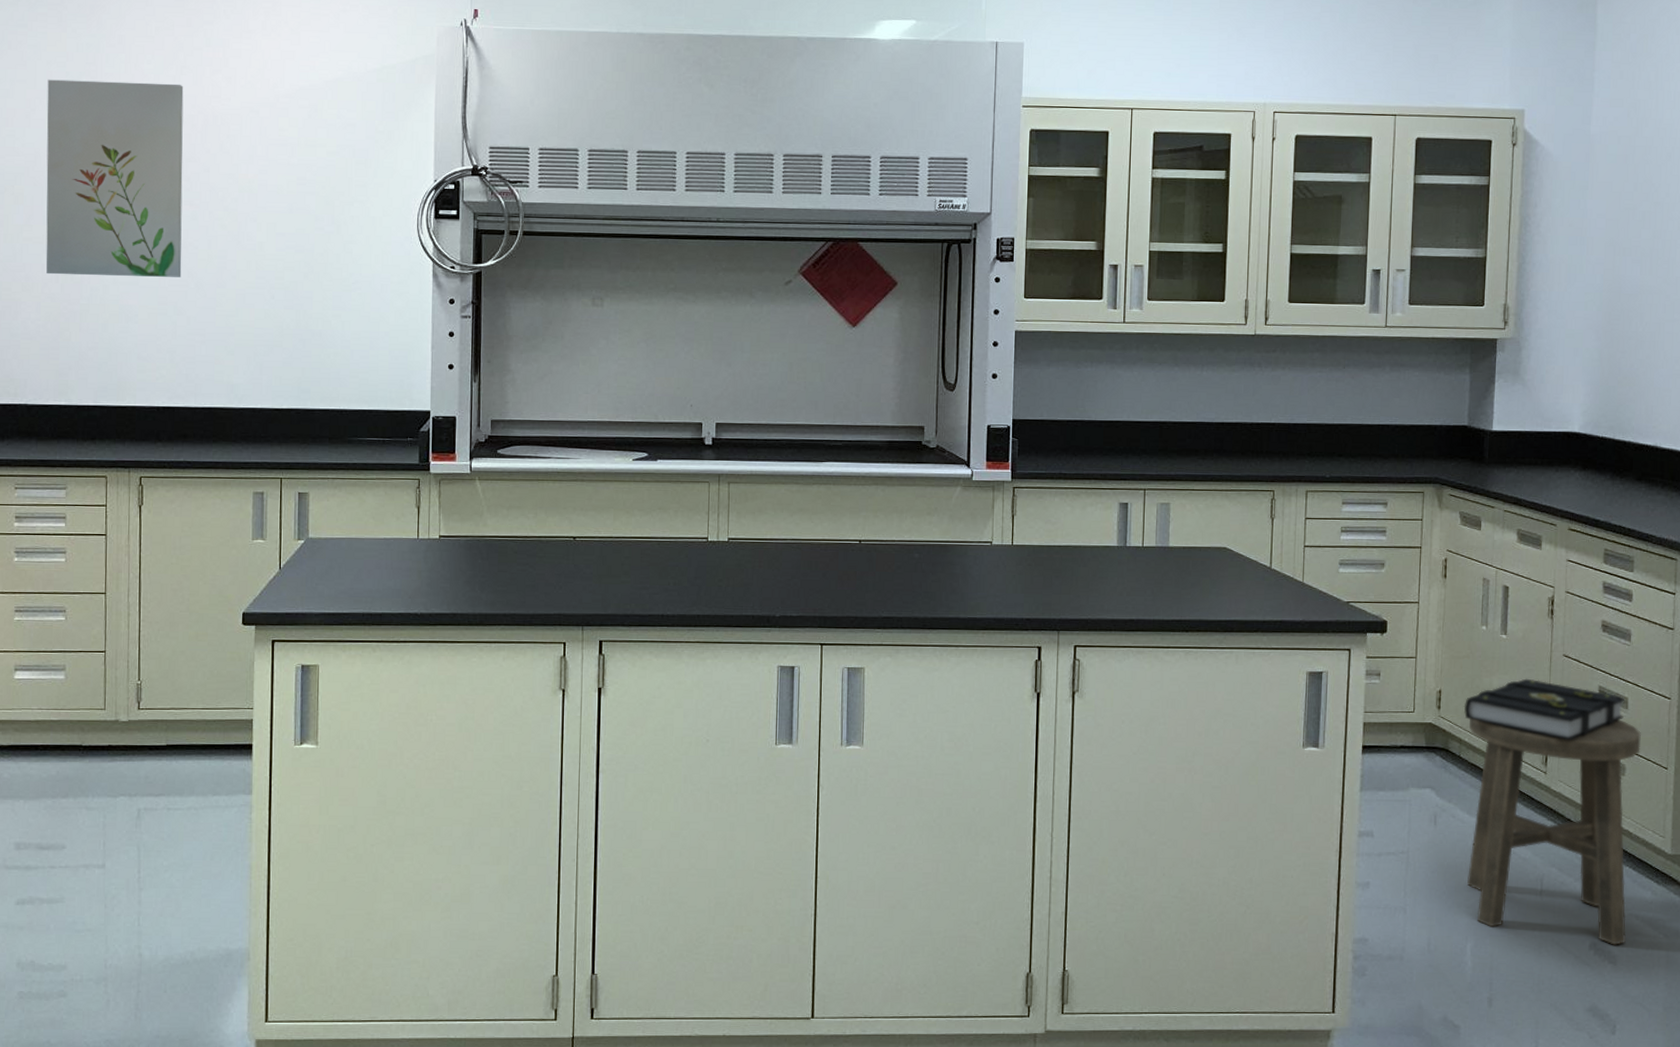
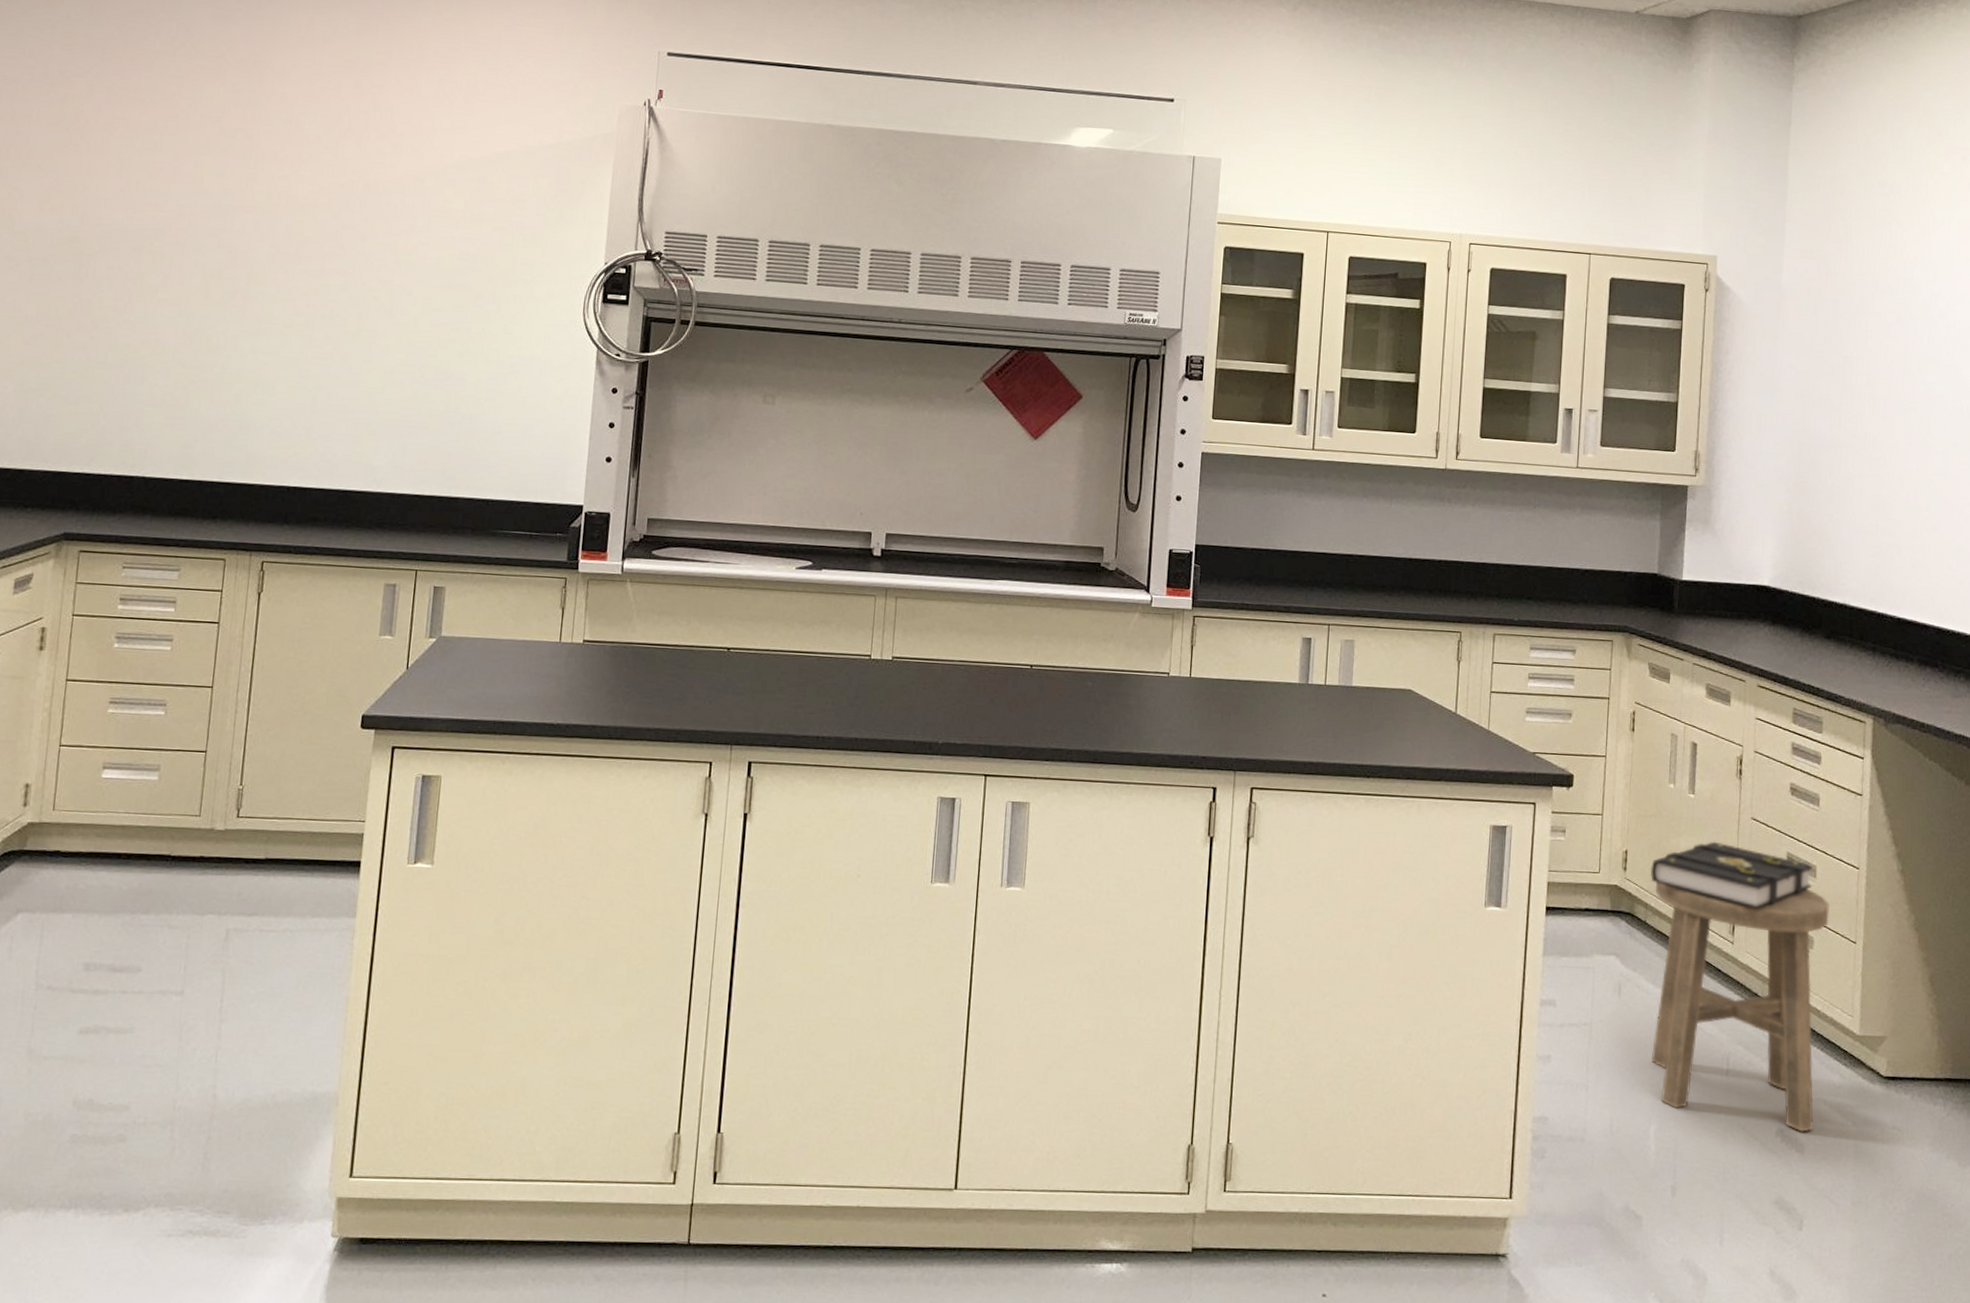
wall art: present [45,79,184,277] -> none [180,134,346,350]

